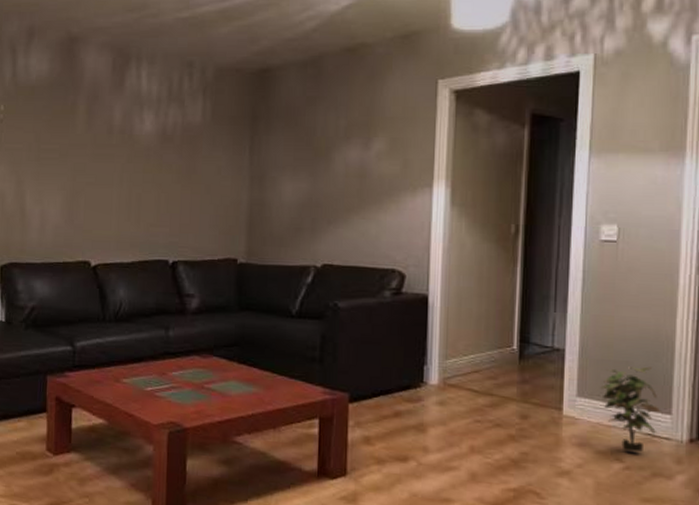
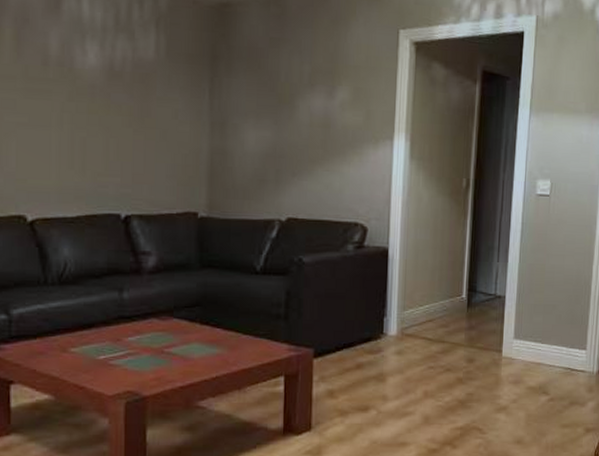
potted plant: present [600,366,661,453] -> none [533,308,579,385]

